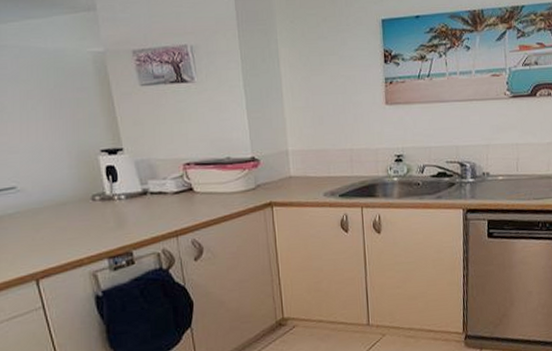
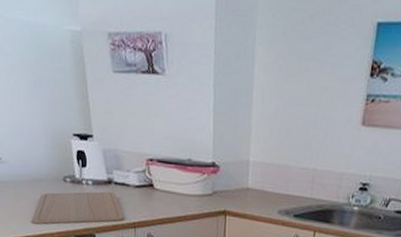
chopping board: none [54,203,165,253] -> present [31,191,125,225]

